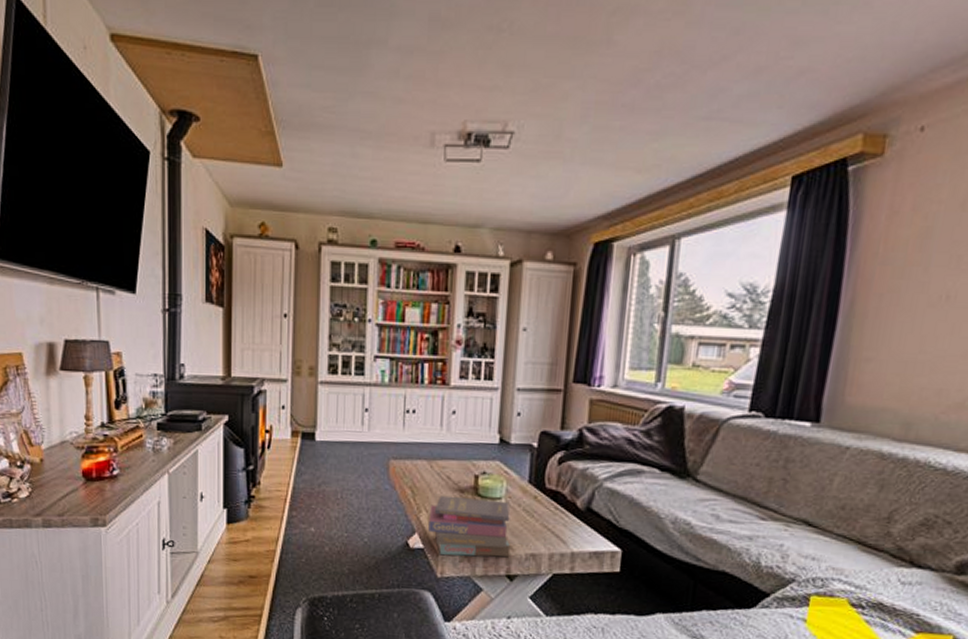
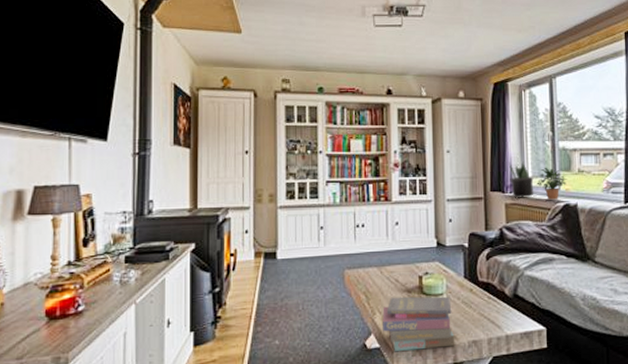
planter: none [599,347,631,395] -> present [508,161,534,198]
potted plant: none [632,357,676,400] -> present [535,167,567,200]

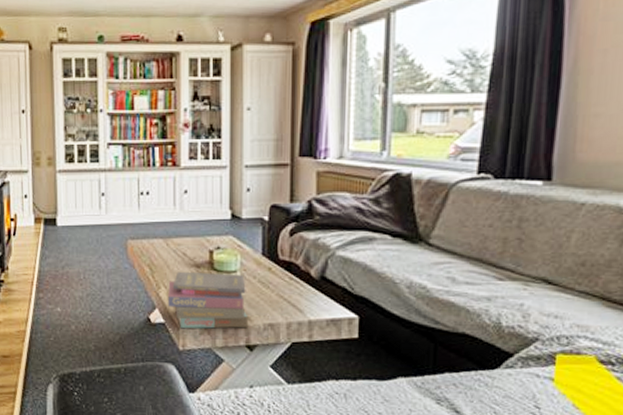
planter: present [508,161,534,198] -> none [323,120,356,165]
potted plant: present [535,167,567,200] -> none [357,127,401,168]

